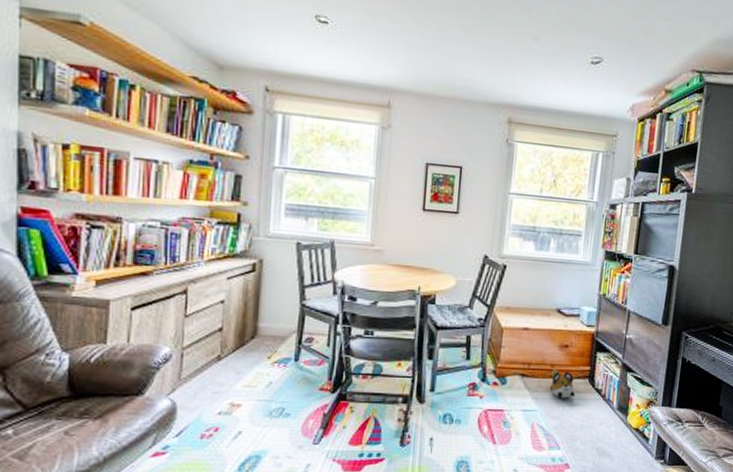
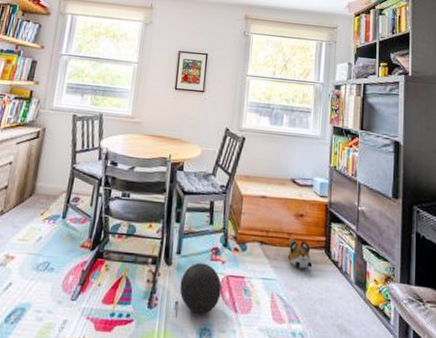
ball: none [434,399,480,448] -> present [179,263,222,314]

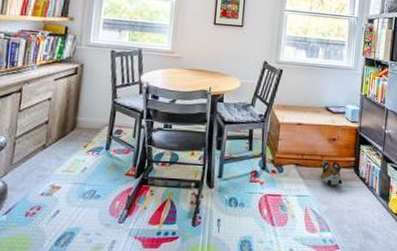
ball: present [179,263,222,314] -> none [221,185,260,228]

